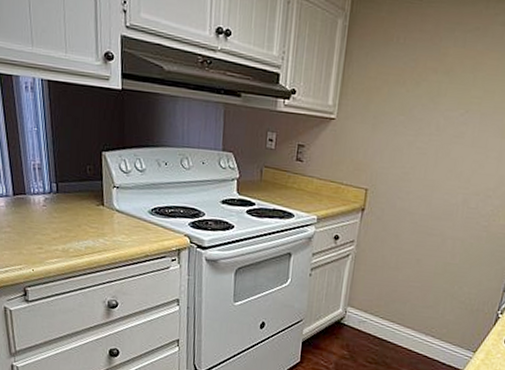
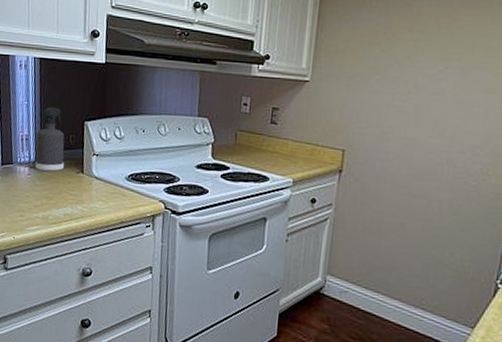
spray bottle: none [49,134,82,203] -> present [35,106,65,171]

